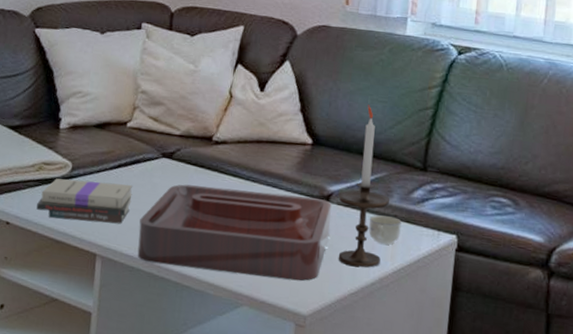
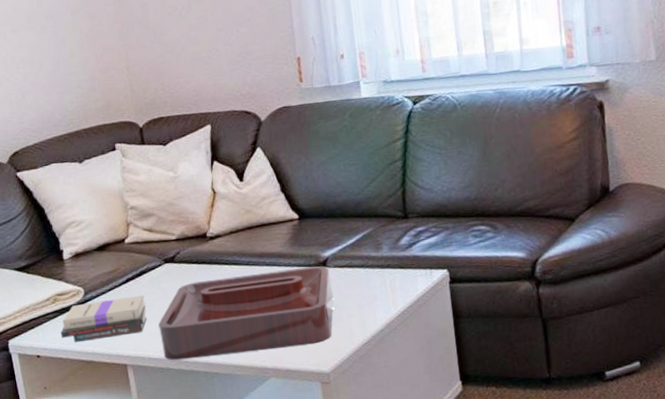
candlestick: present [338,105,390,268] -> none [334,170,384,320]
cup: present [369,215,402,245] -> none [365,266,397,294]

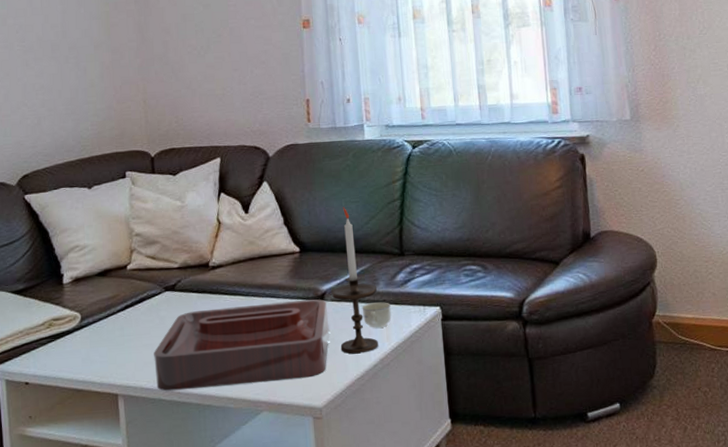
books: present [61,295,147,343] -> none [53,322,143,370]
candlestick: none [334,170,384,320] -> present [332,207,378,354]
cup: none [365,266,397,294] -> present [362,302,392,328]

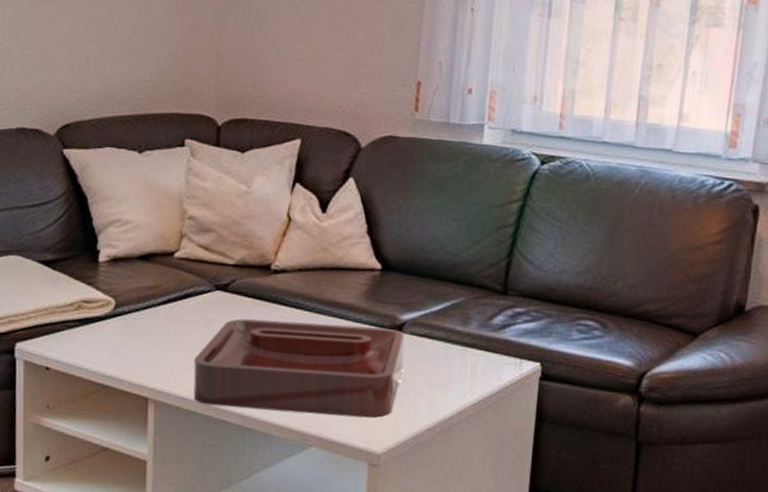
candlestick: present [332,207,378,354] -> none [413,224,469,402]
cup: present [362,302,392,328] -> none [445,344,481,376]

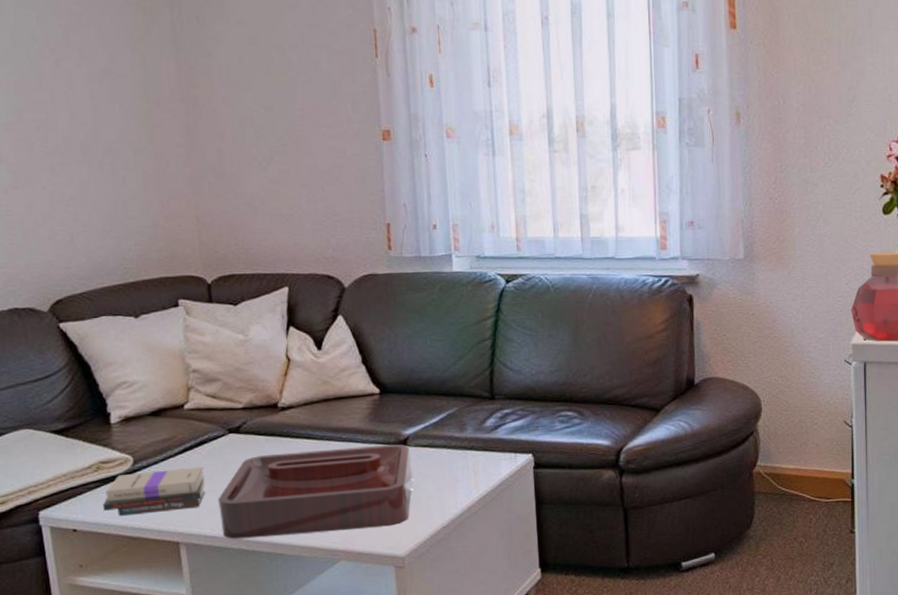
books: none [78,317,185,365] -> present [103,466,206,517]

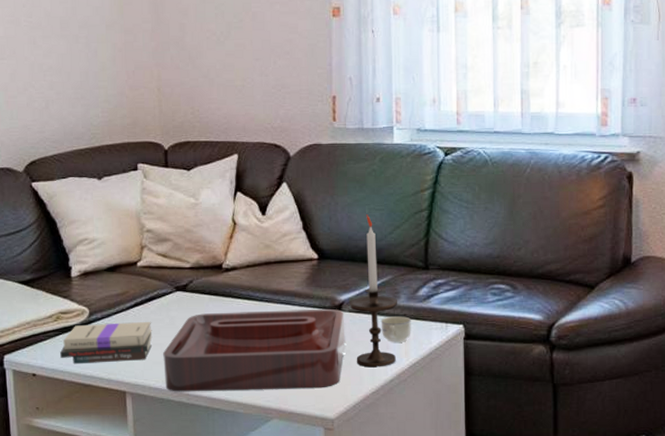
candlestick: none [416,346,466,502] -> present [350,214,398,368]
cup: none [448,448,480,476] -> present [380,316,411,343]

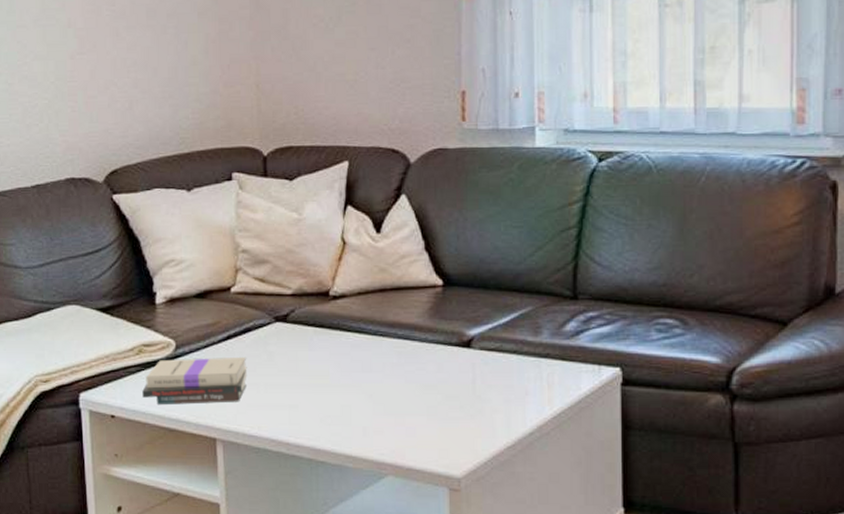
decorative tray: present [163,308,346,392] -> none [259,345,475,441]
candlestick: present [350,214,398,368] -> none [482,233,540,417]
cup: present [380,316,411,343] -> none [518,356,556,387]

